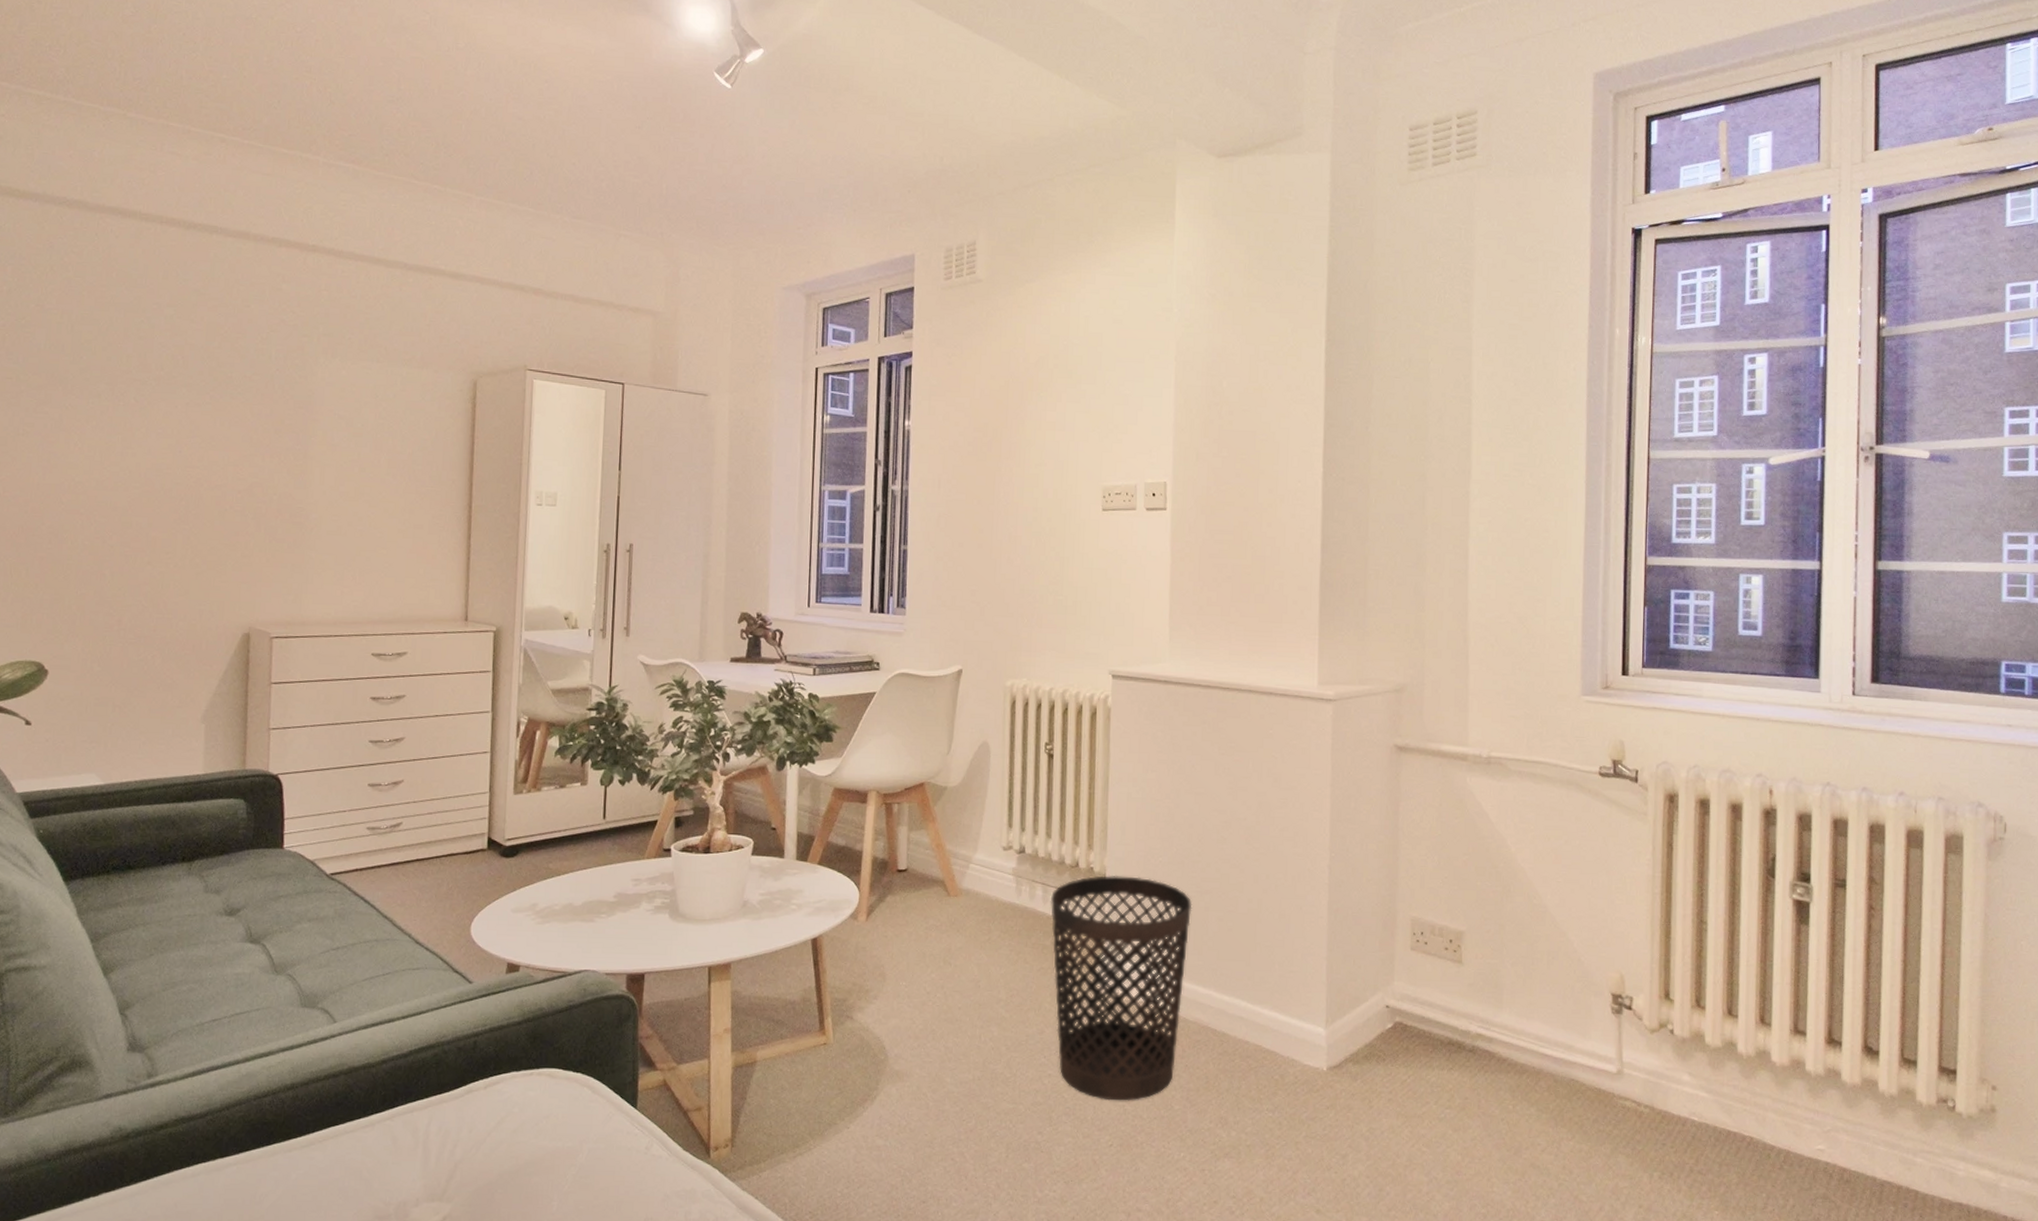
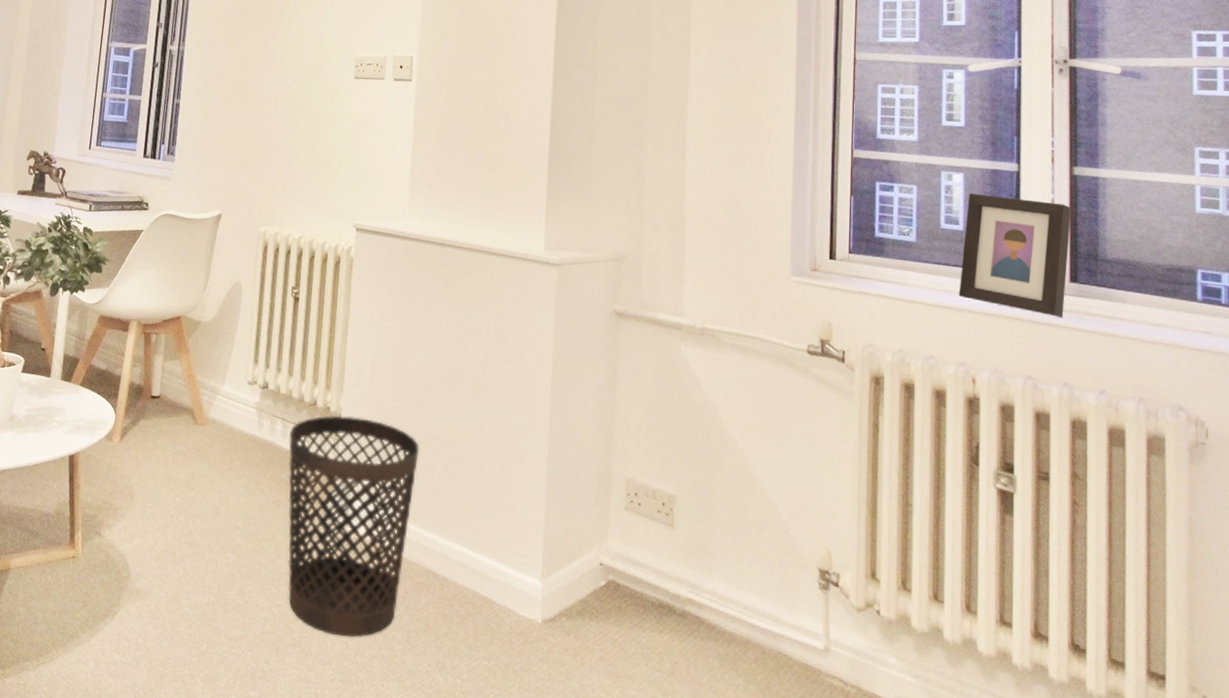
picture frame: none [1756,595,1875,721] -> present [958,192,1072,318]

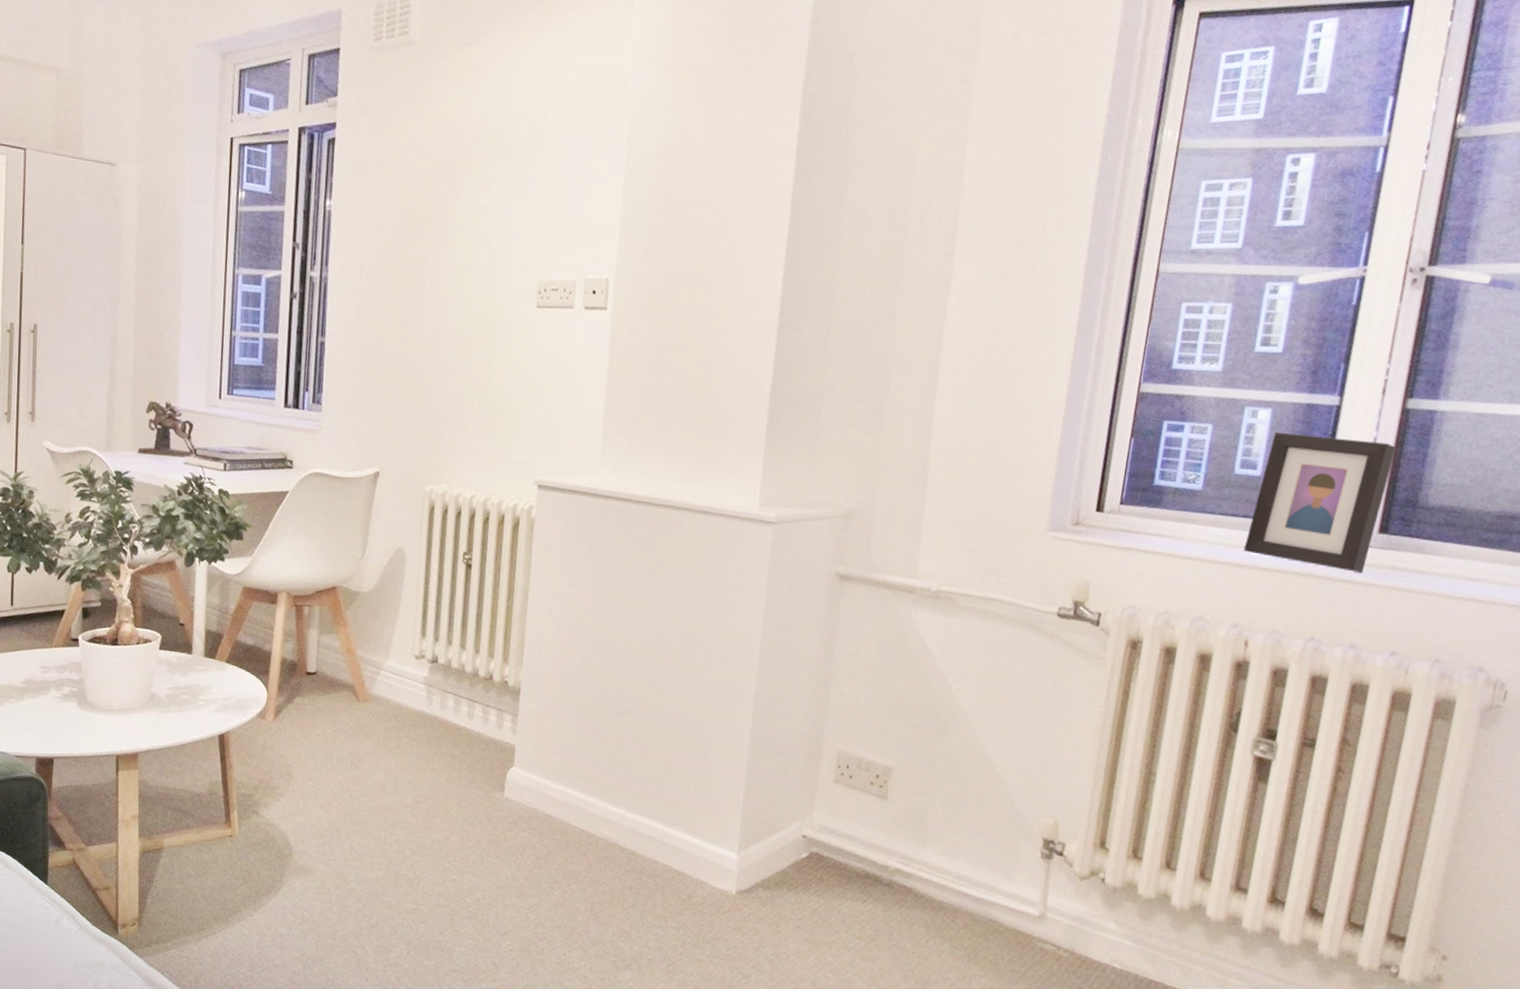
trash bin: present [288,415,420,638] -> none [461,690,609,910]

